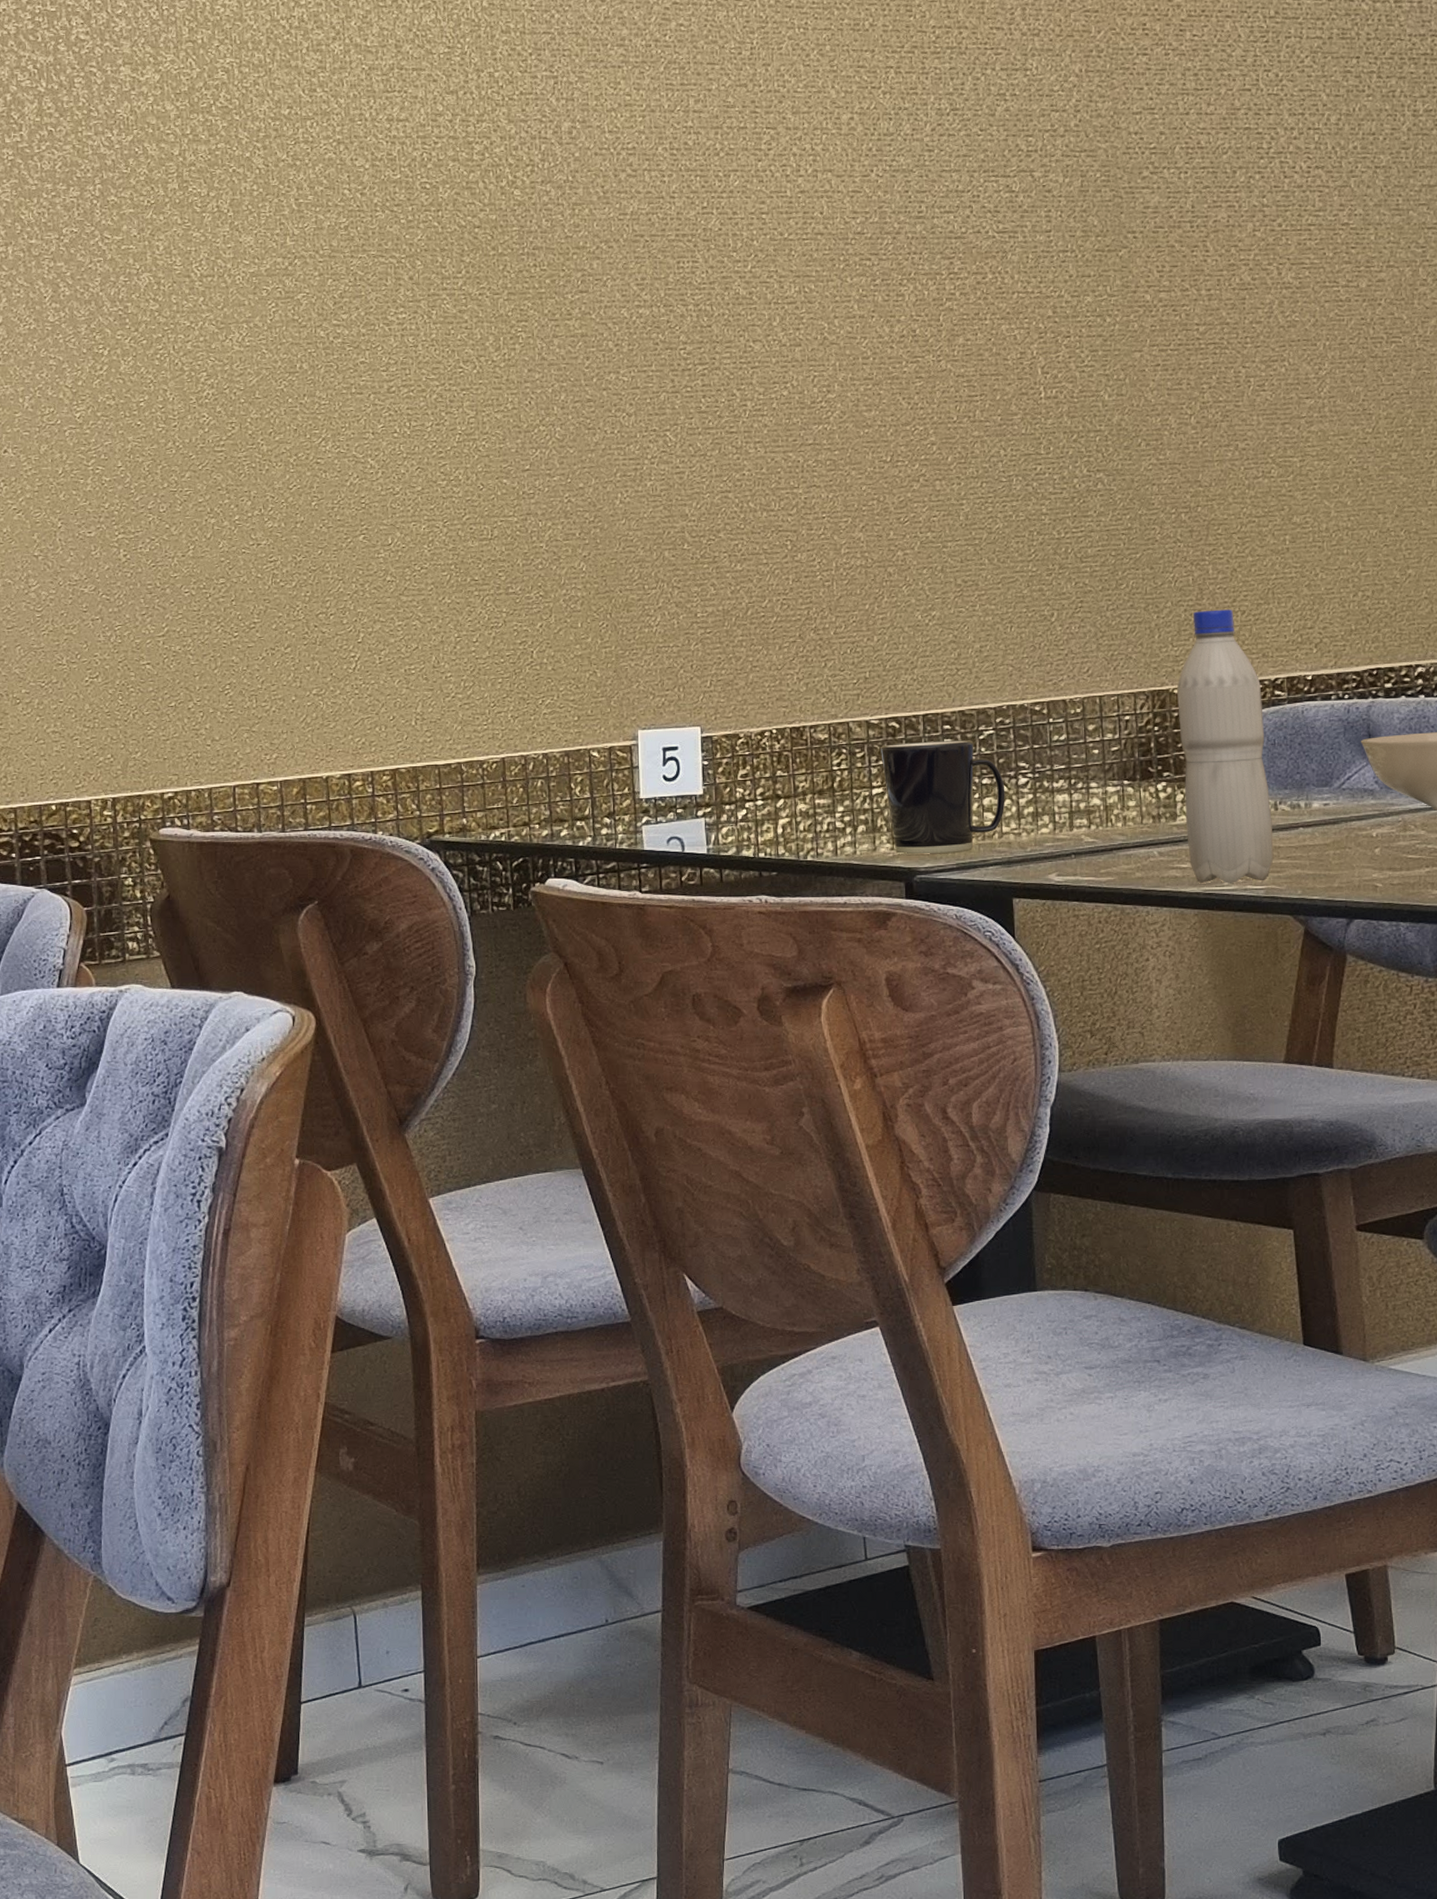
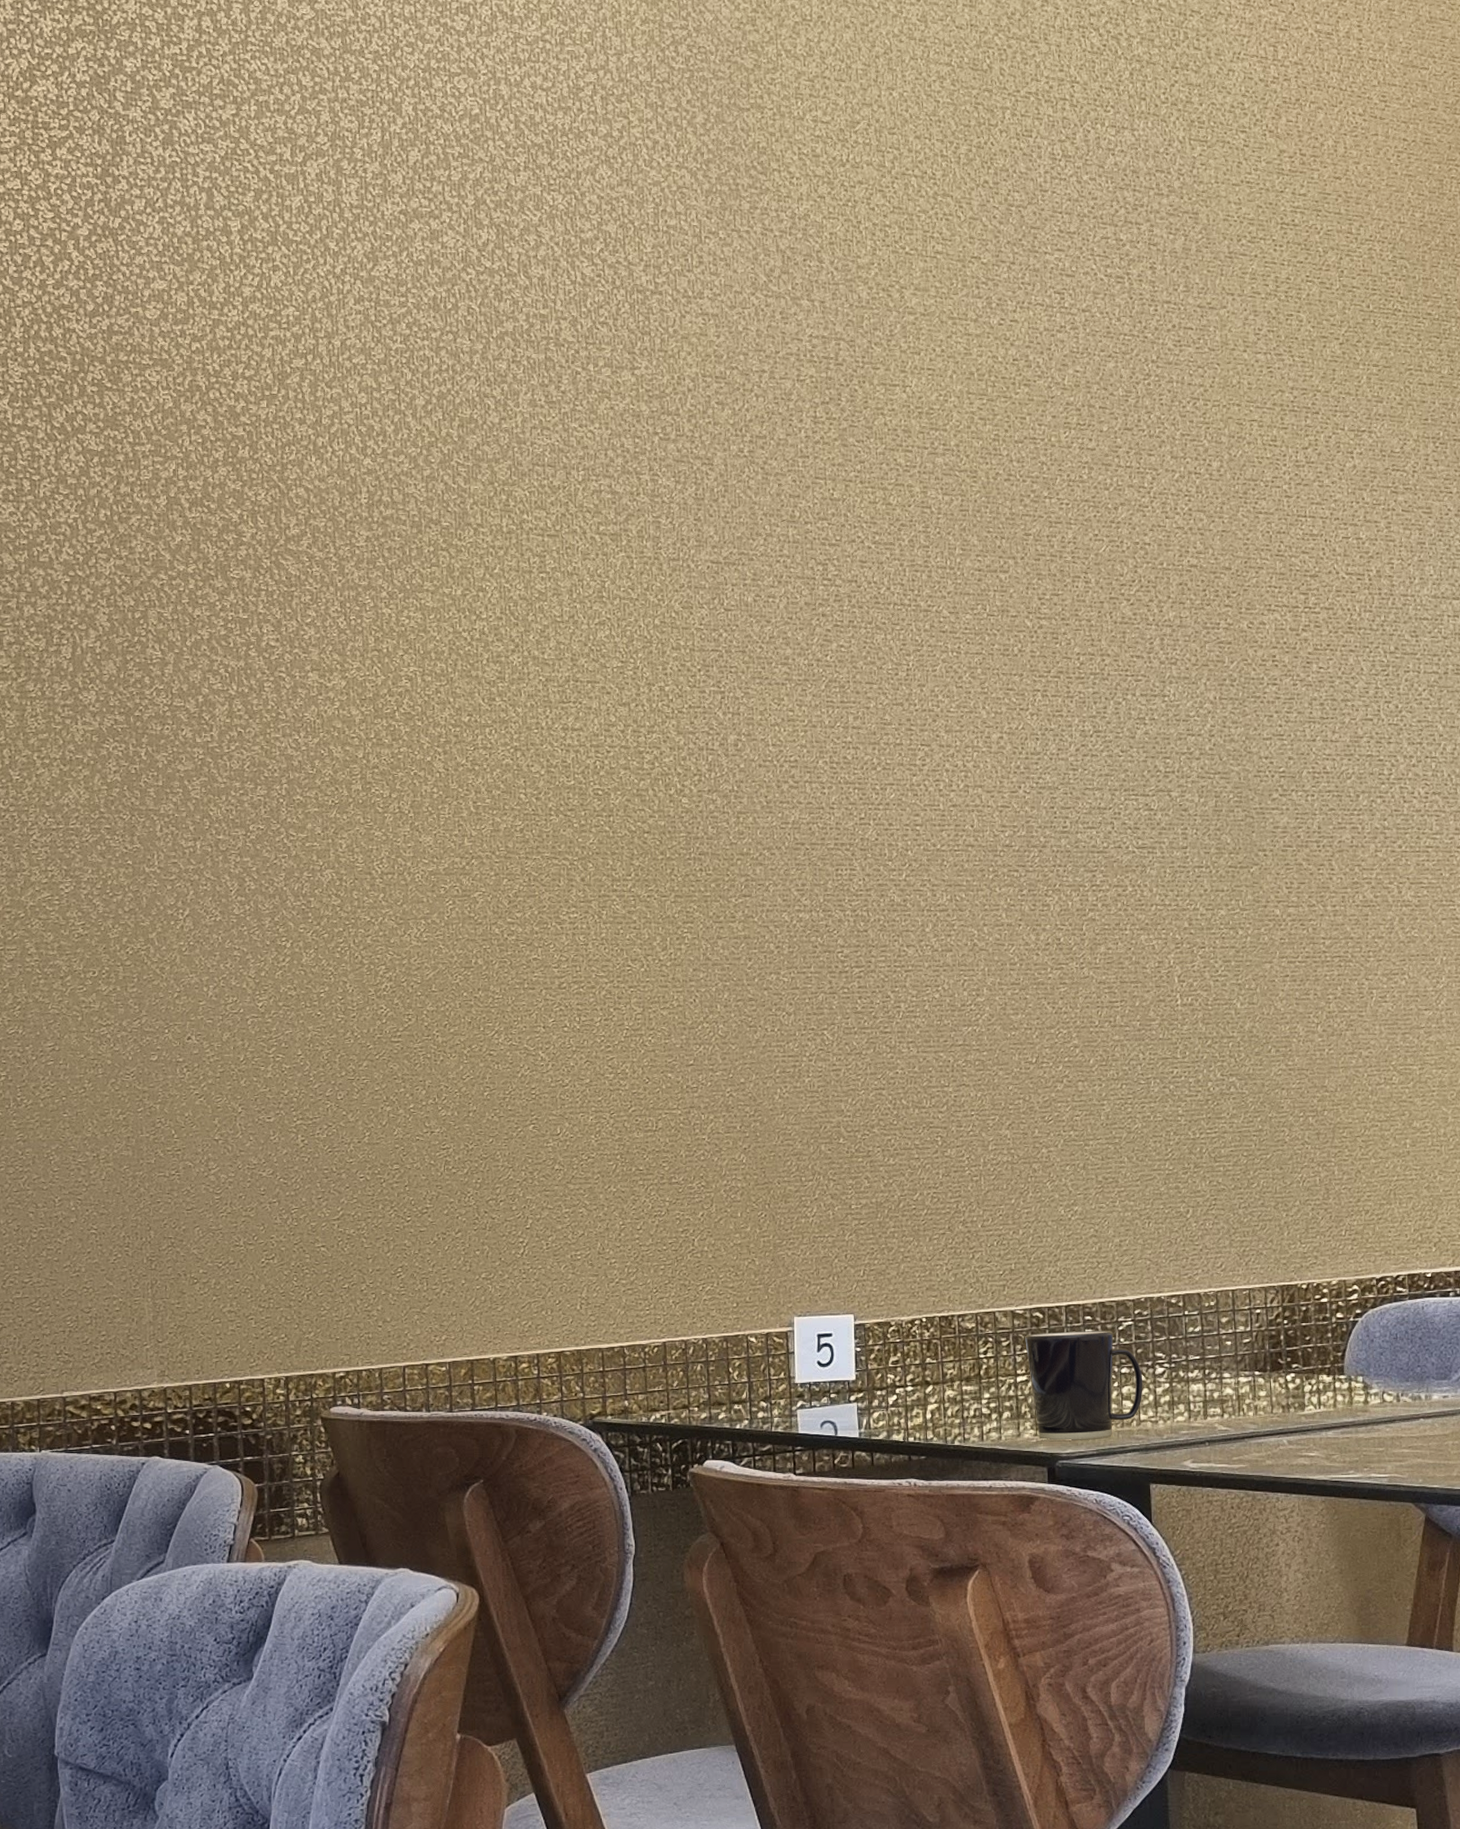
water bottle: present [1177,609,1274,884] -> none [1305,1209,1396,1472]

